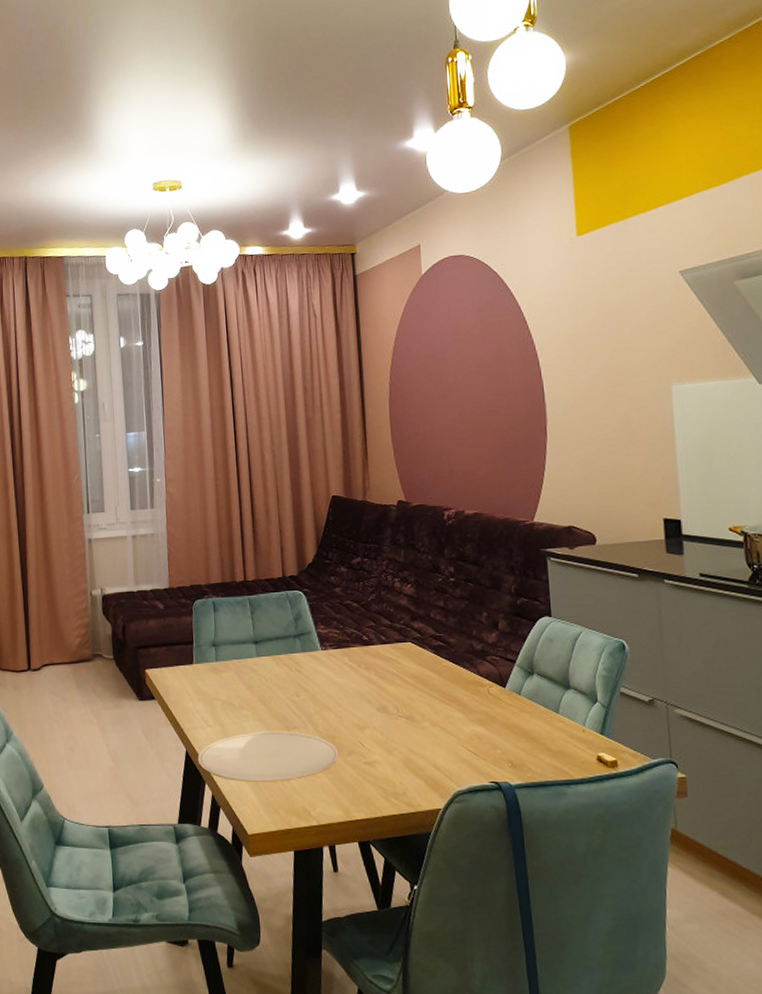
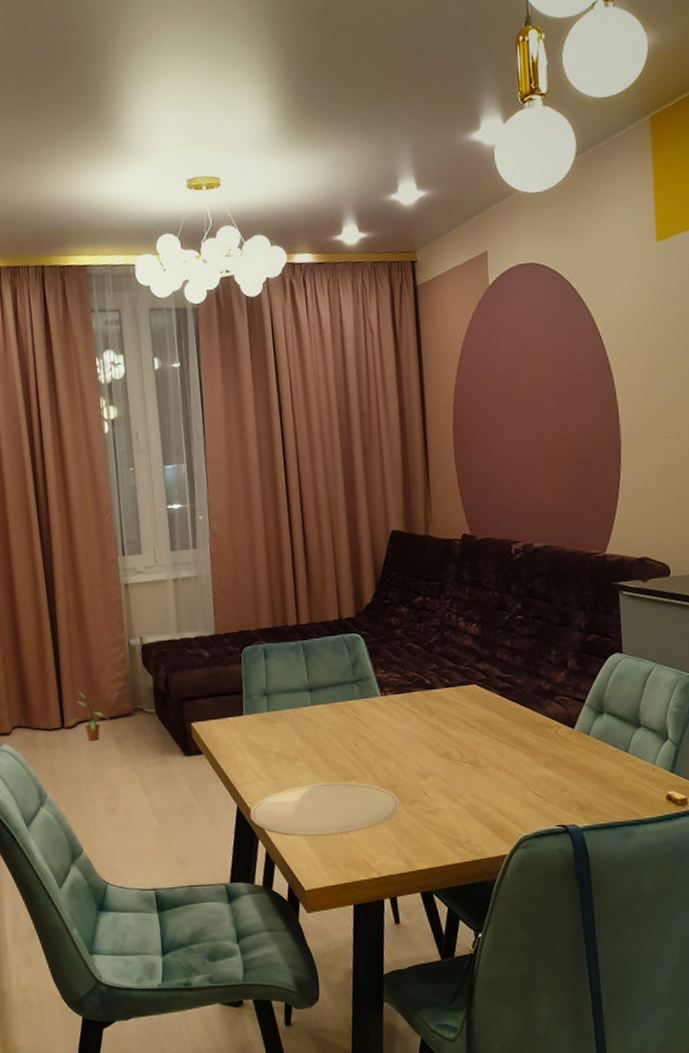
potted plant: none [34,635,72,683] -> present [68,690,111,741]

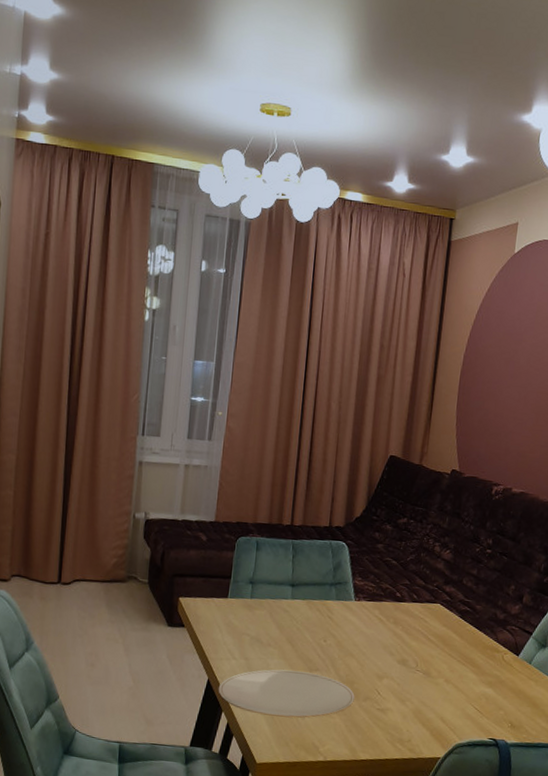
potted plant: present [68,690,111,741] -> none [65,551,105,600]

